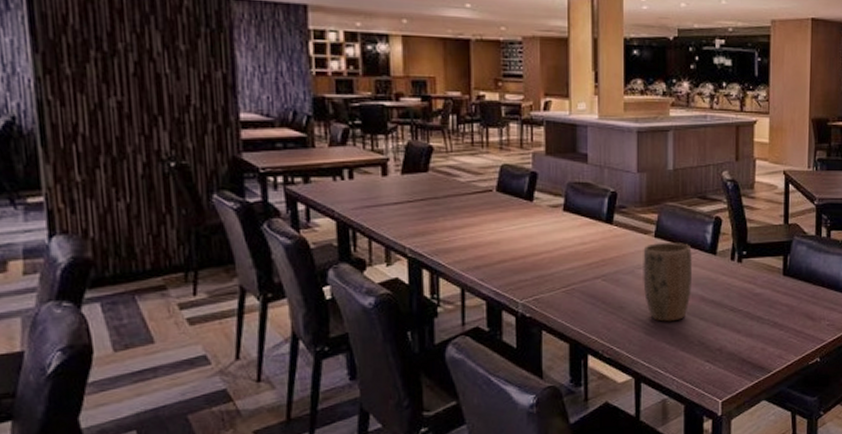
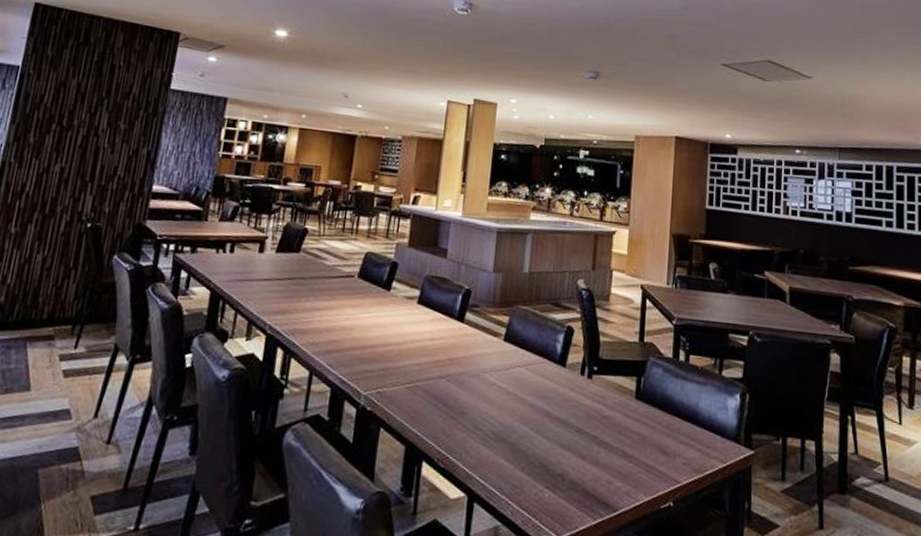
plant pot: present [643,242,692,322] -> none [487,347,541,436]

